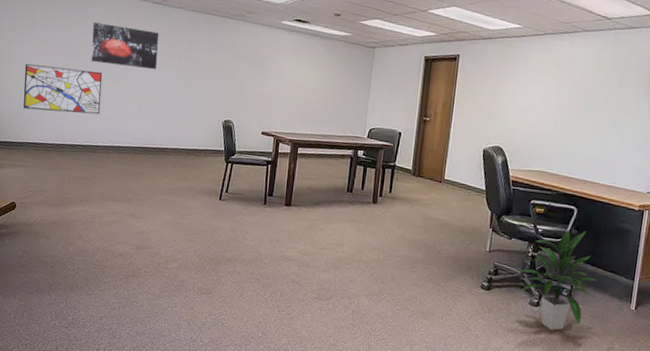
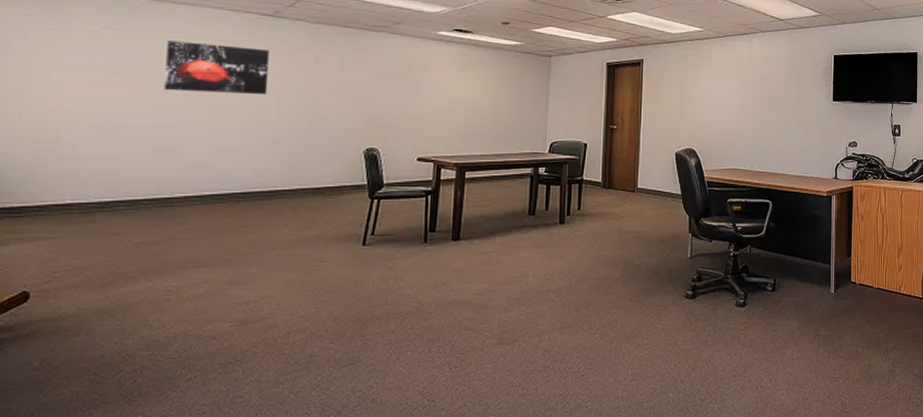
wall art: present [23,64,103,115] -> none [46,98,183,159]
indoor plant: present [516,228,597,330] -> none [720,222,798,328]

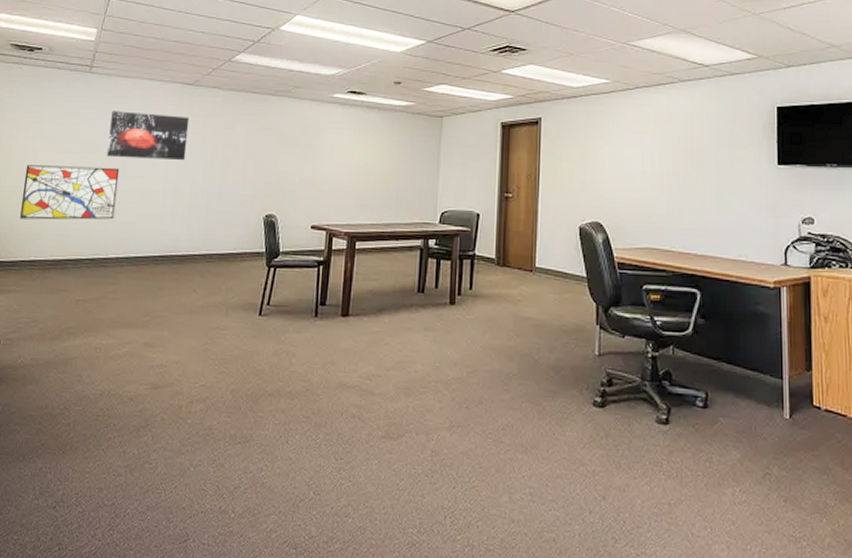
wall art: none [46,98,183,159] -> present [20,165,120,220]

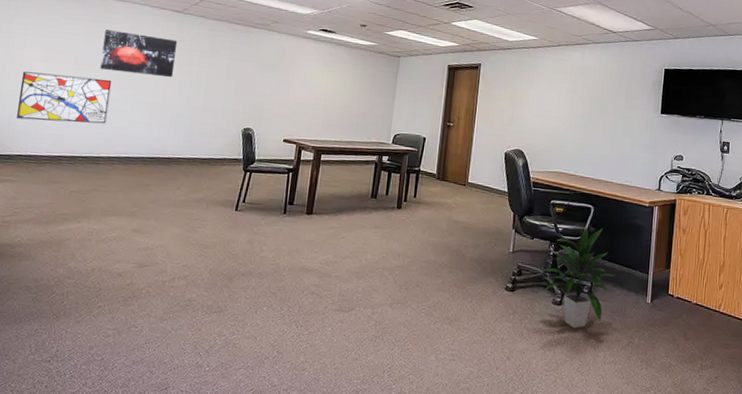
indoor plant: none [635,317,737,455] -> present [539,226,615,328]

